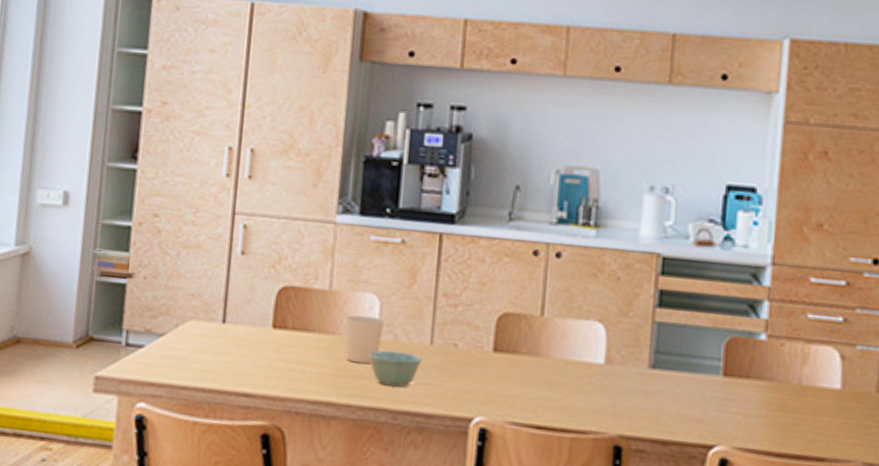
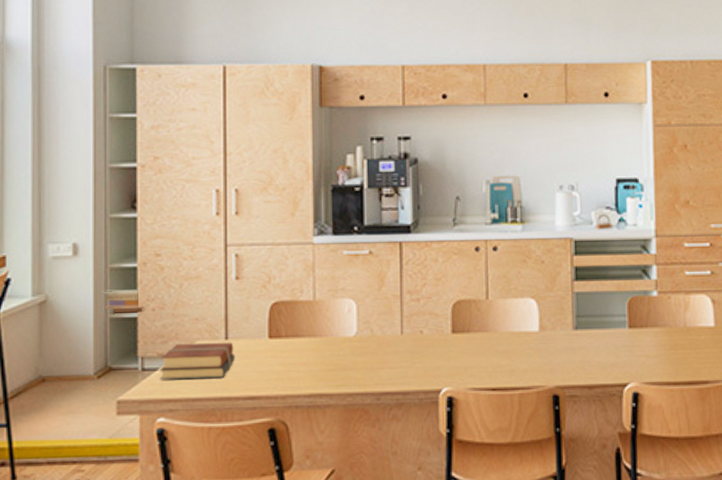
books: none [145,320,232,366] -> present [160,342,235,380]
dixie cup: present [345,315,384,365] -> none [330,317,361,358]
bowl: present [369,350,422,387] -> none [352,343,395,373]

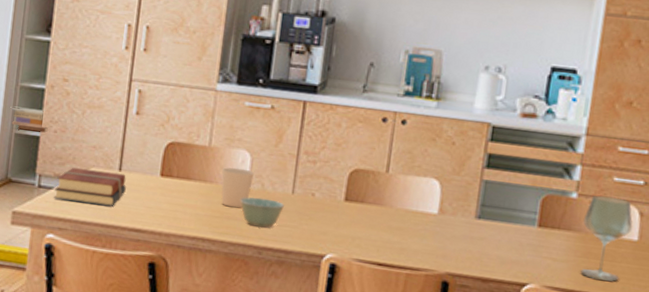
dixie cup: none [330,317,361,358] -> present [221,167,254,208]
bowl: none [352,343,395,373] -> present [240,197,284,228]
wine glass: none [665,290,708,368] -> present [580,195,633,282]

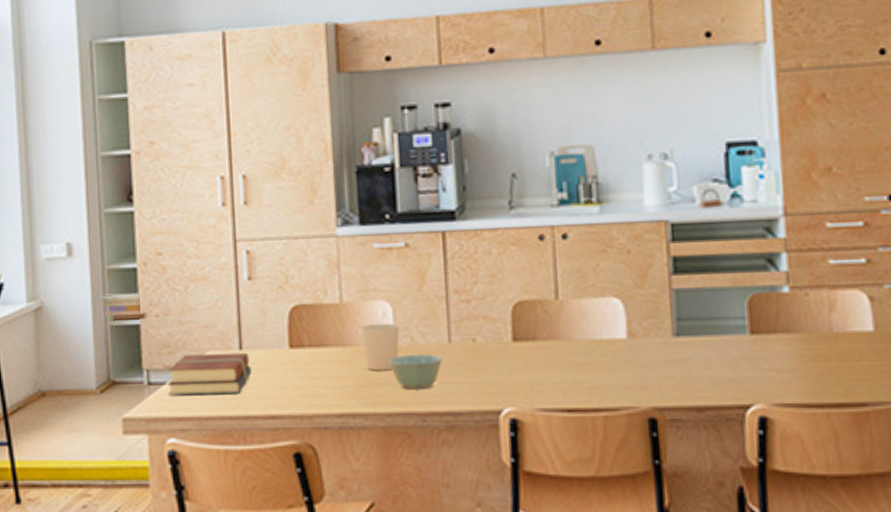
wine glass: present [580,195,633,282] -> none [802,283,865,386]

